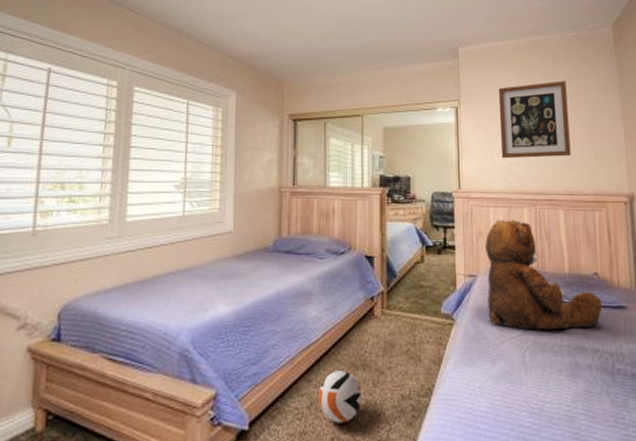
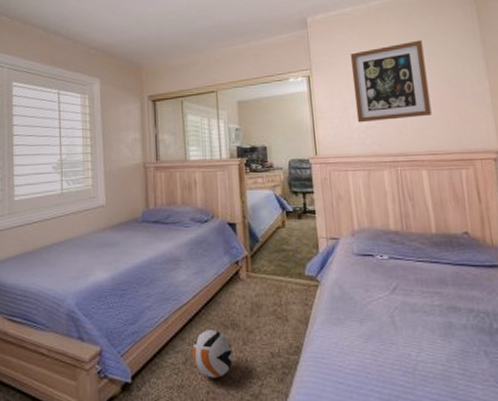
teddy bear: present [485,219,603,331] -> none [346,182,476,291]

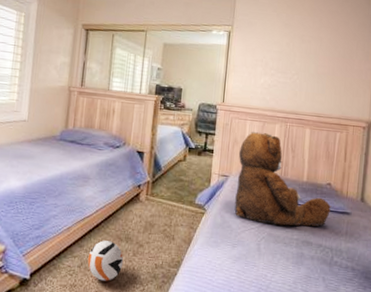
teddy bear: none [346,182,476,291] -> present [234,131,332,227]
wall art: present [350,40,432,123] -> none [263,16,329,84]

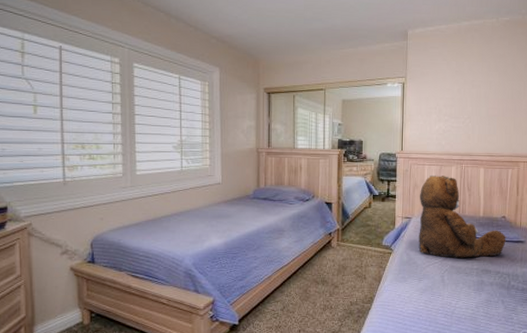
ball: present [87,240,124,281] -> none [289,285,322,320]

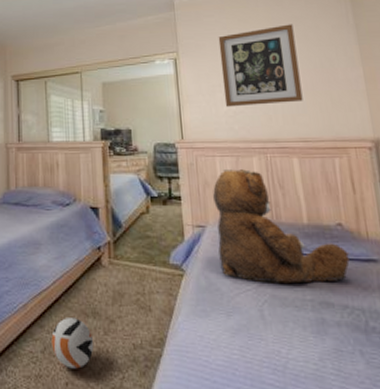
ball: none [289,285,322,320] -> present [51,318,94,369]
wall art: none [437,60,497,127] -> present [218,24,303,107]

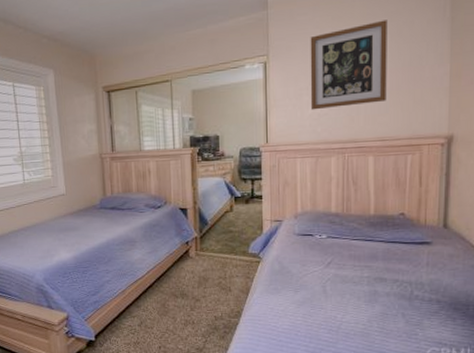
ball: present [51,318,94,369] -> none [146,299,182,336]
teddy bear: present [213,168,350,284] -> none [292,168,407,265]

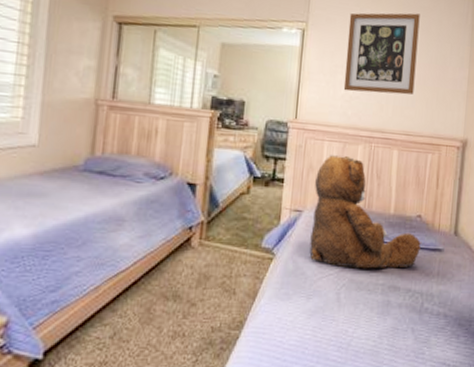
teddy bear: none [292,168,407,265] -> present [309,154,422,269]

